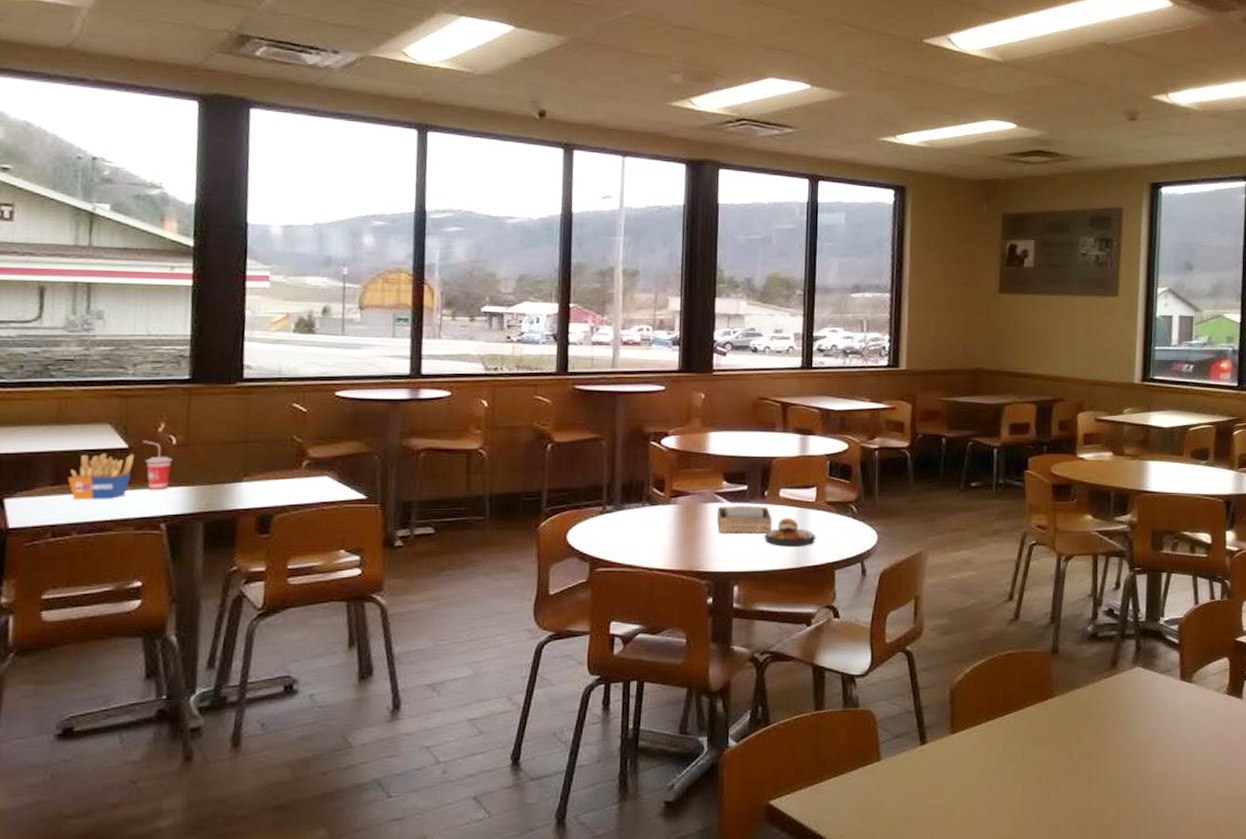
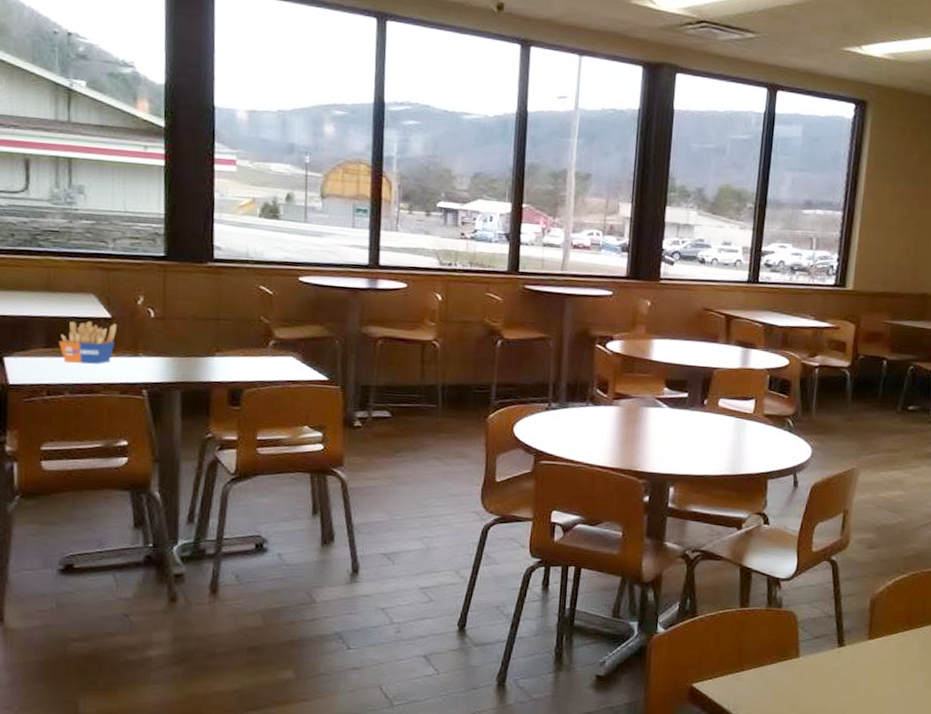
beverage cup: present [142,440,173,491] -> none [124,311,152,360]
napkin holder: present [716,505,772,534] -> none [656,411,710,441]
burger: present [764,518,816,546] -> none [702,427,752,455]

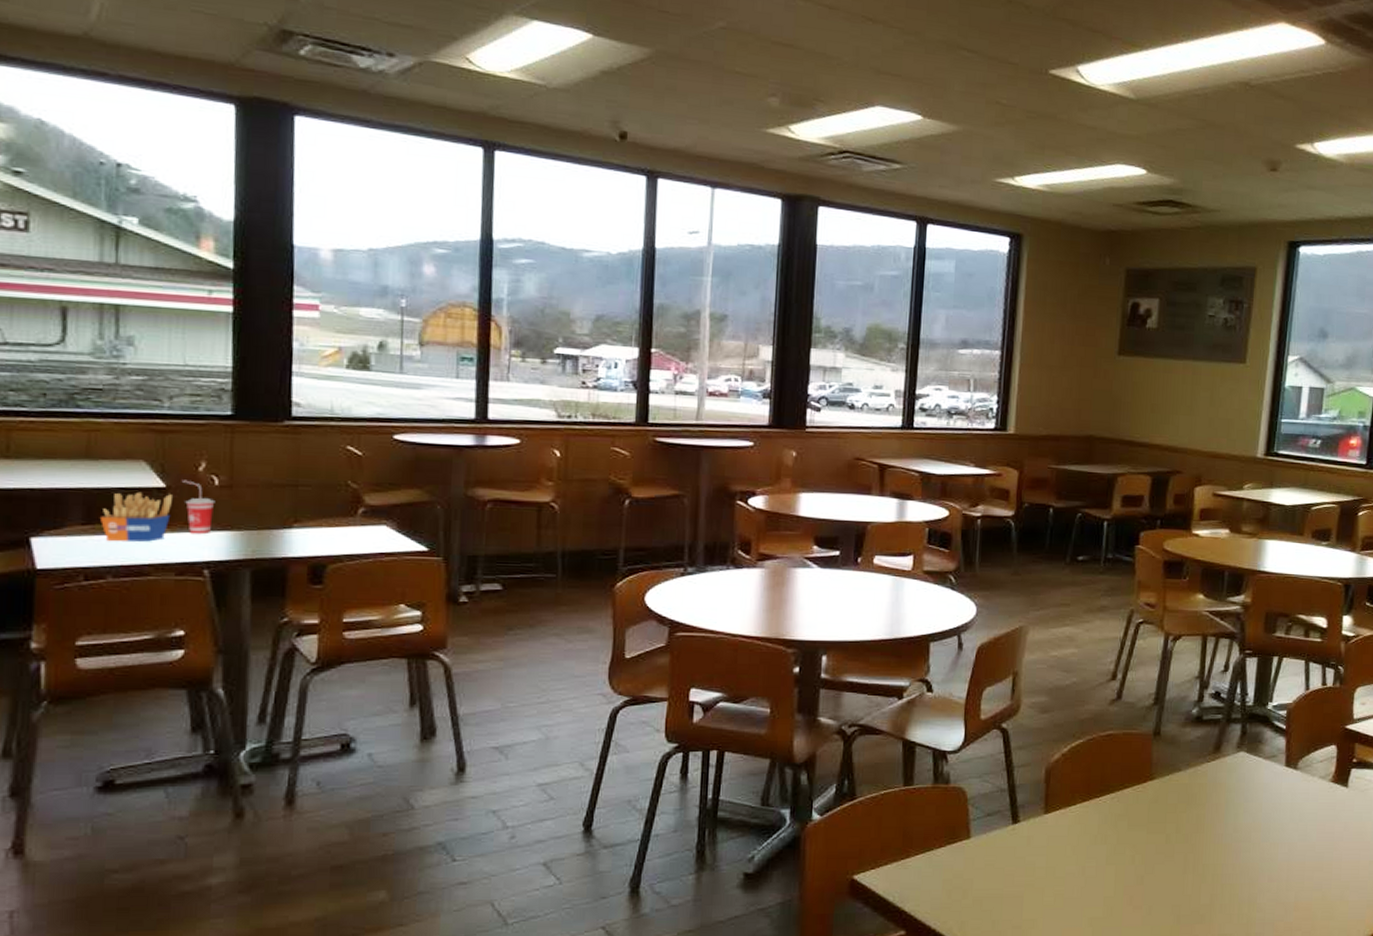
beverage cup: none [124,311,152,360] -> present [181,480,215,535]

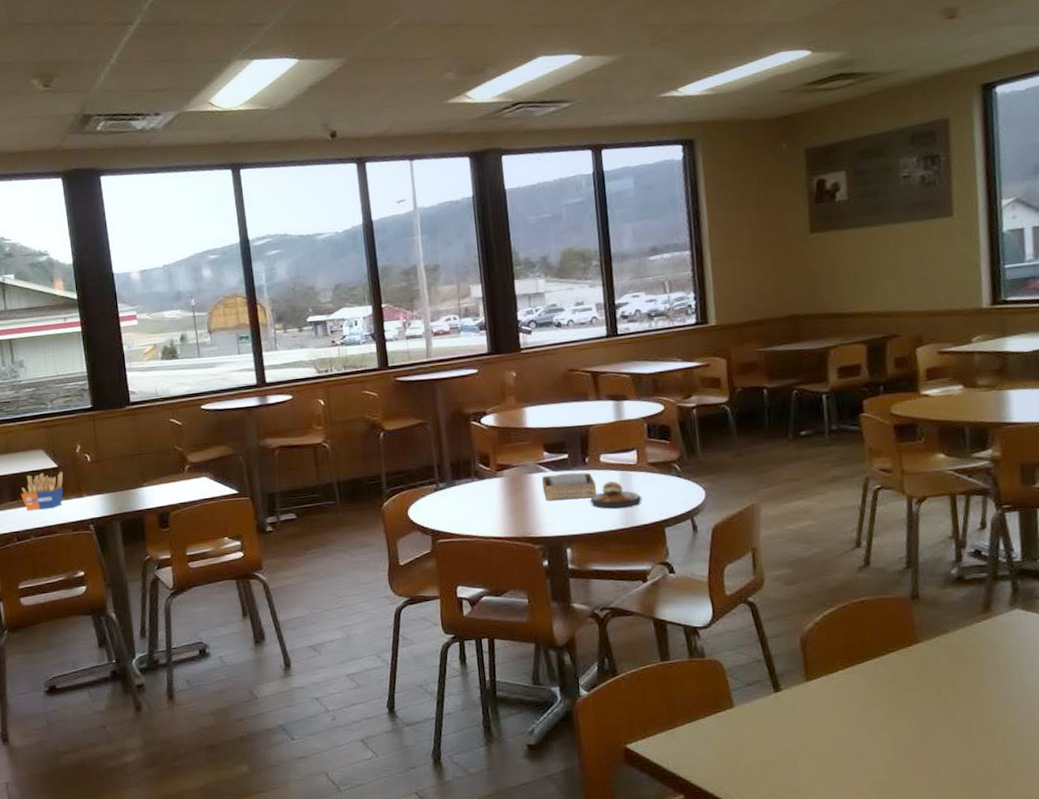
beverage cup: present [181,480,215,535] -> none [66,460,90,500]
napkin holder: none [806,571,865,602] -> present [541,472,597,501]
burger: none [856,587,911,617] -> present [590,481,642,509]

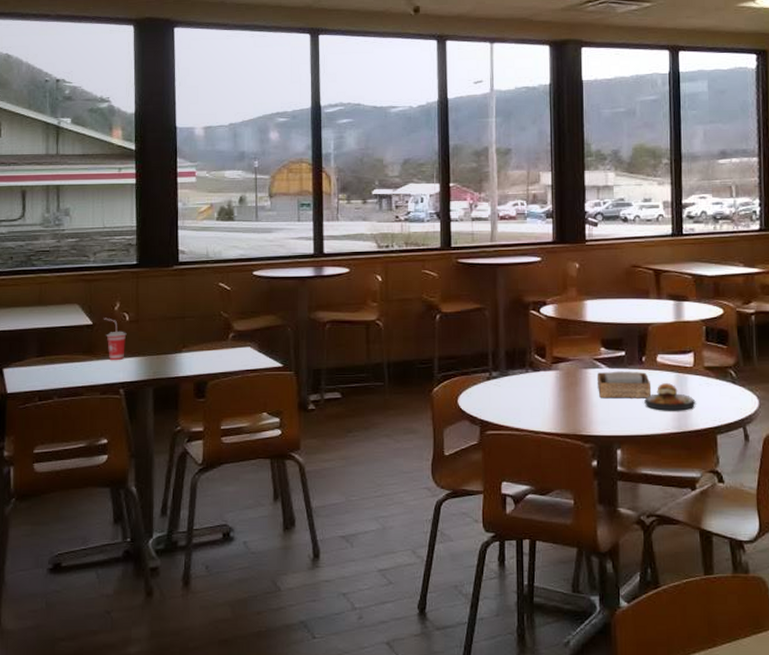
french fries: present [20,472,64,512] -> none [48,329,98,370]
beverage cup: none [66,460,90,500] -> present [103,318,127,361]

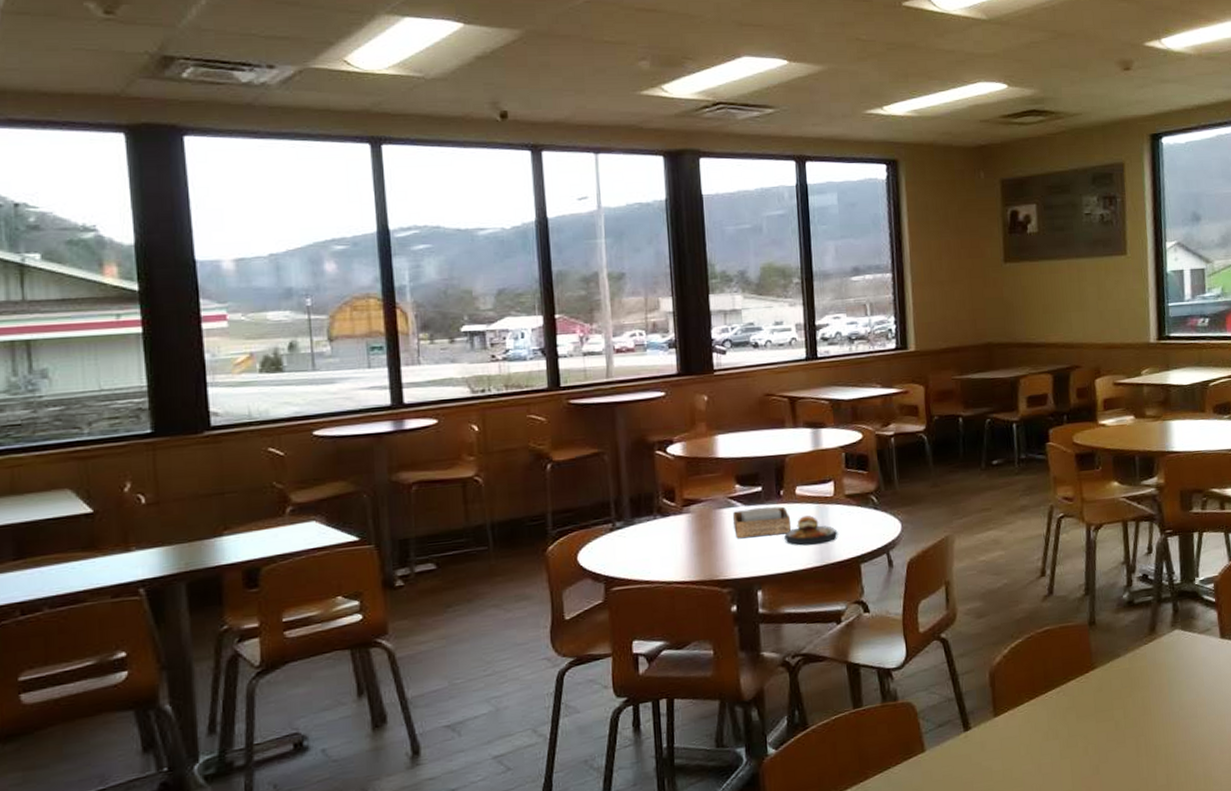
beverage cup: present [103,318,127,361] -> none [108,502,144,555]

